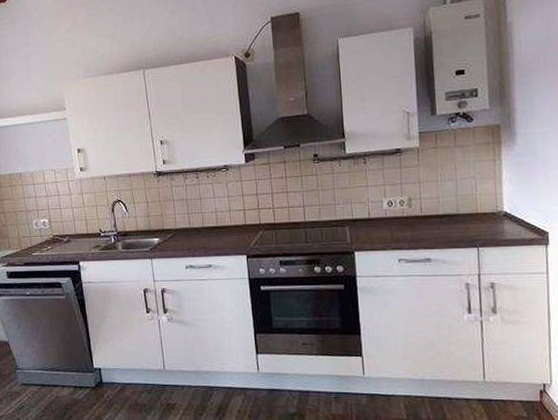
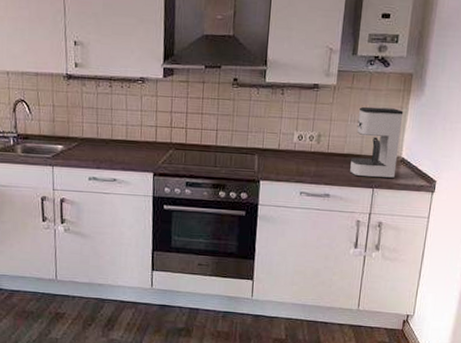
coffee maker: none [447,162,500,237] -> present [350,106,404,179]

